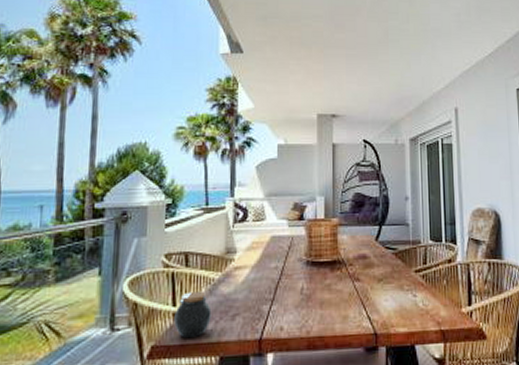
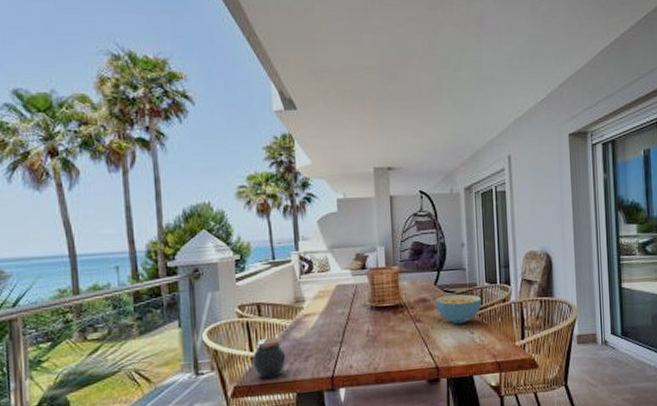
cereal bowl: none [375,252,425,286] -> present [435,294,481,324]

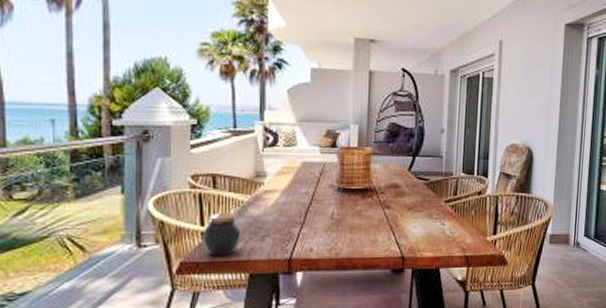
cereal bowl: present [435,294,481,324] -> none [407,183,456,214]

